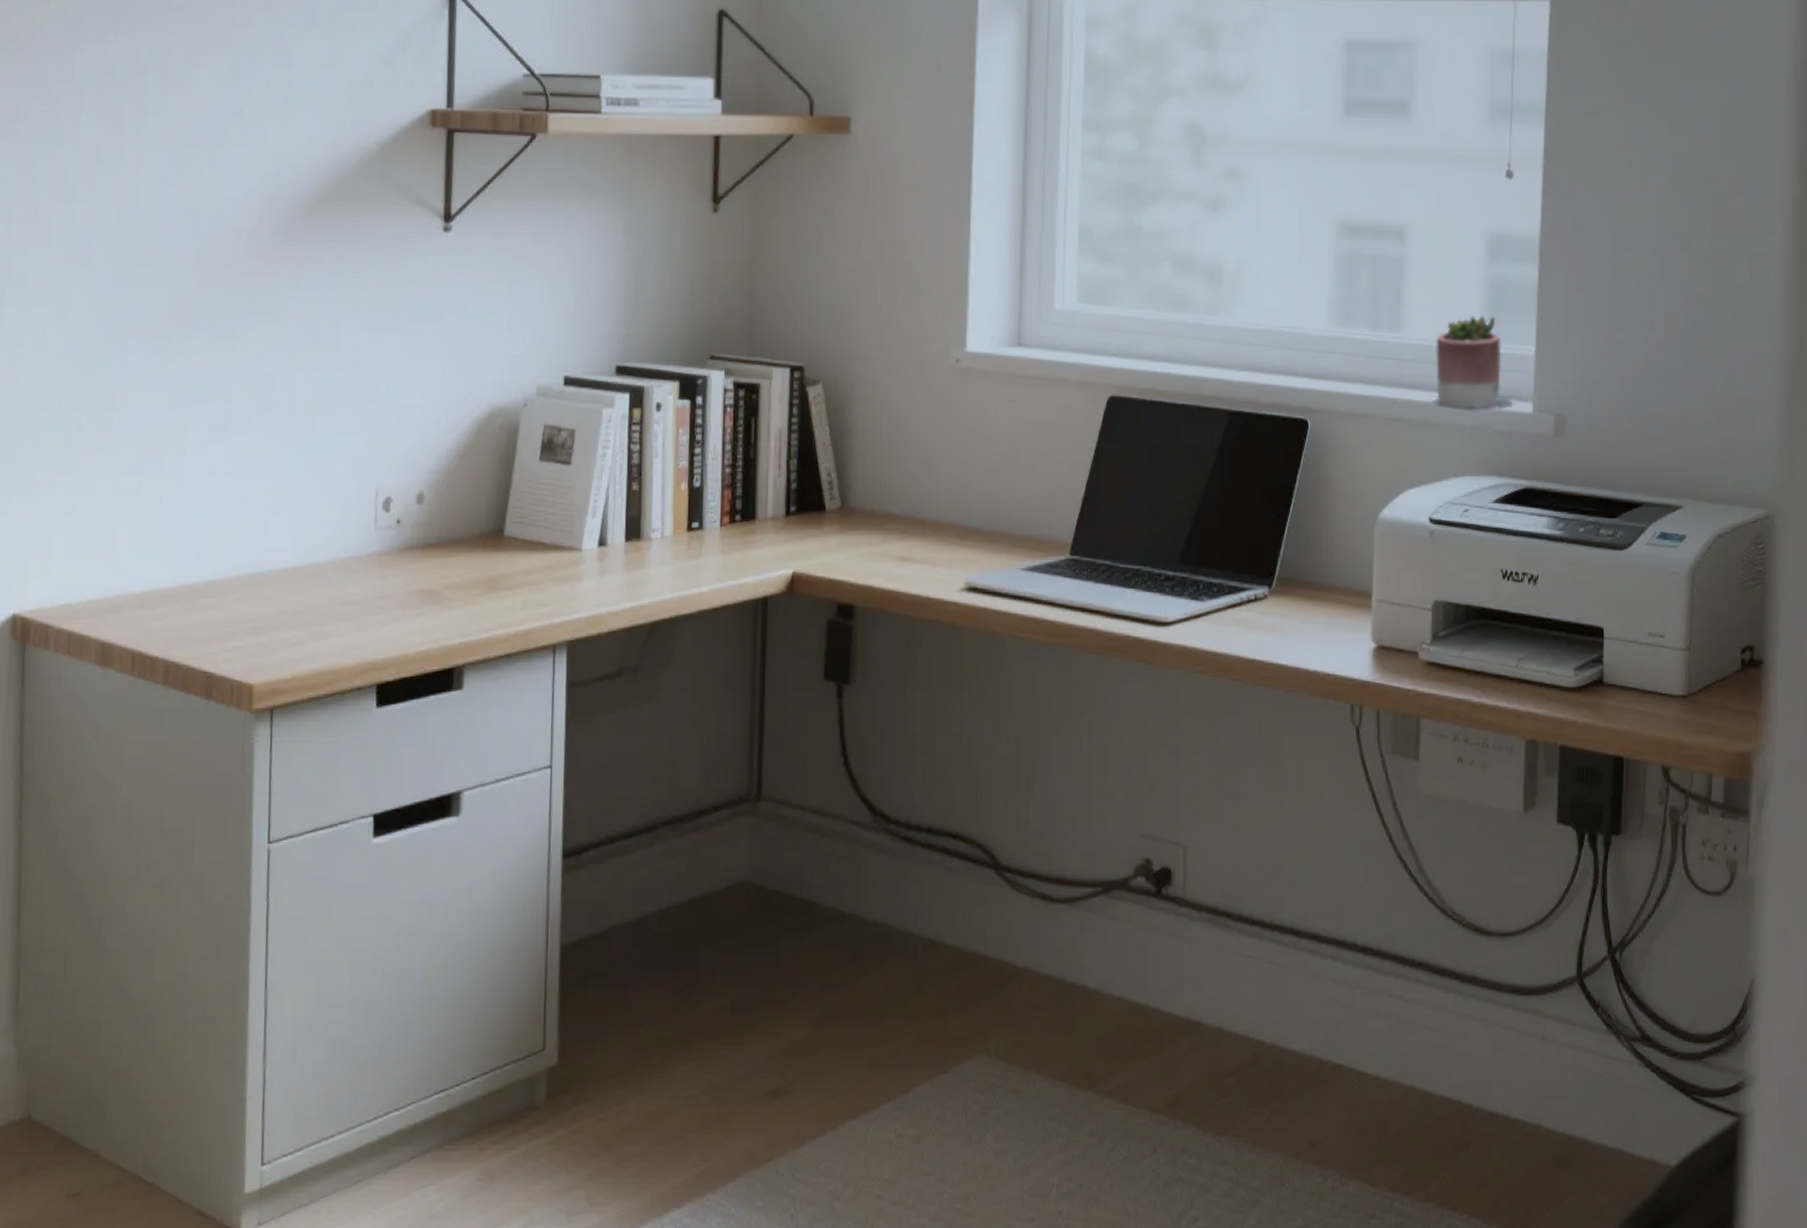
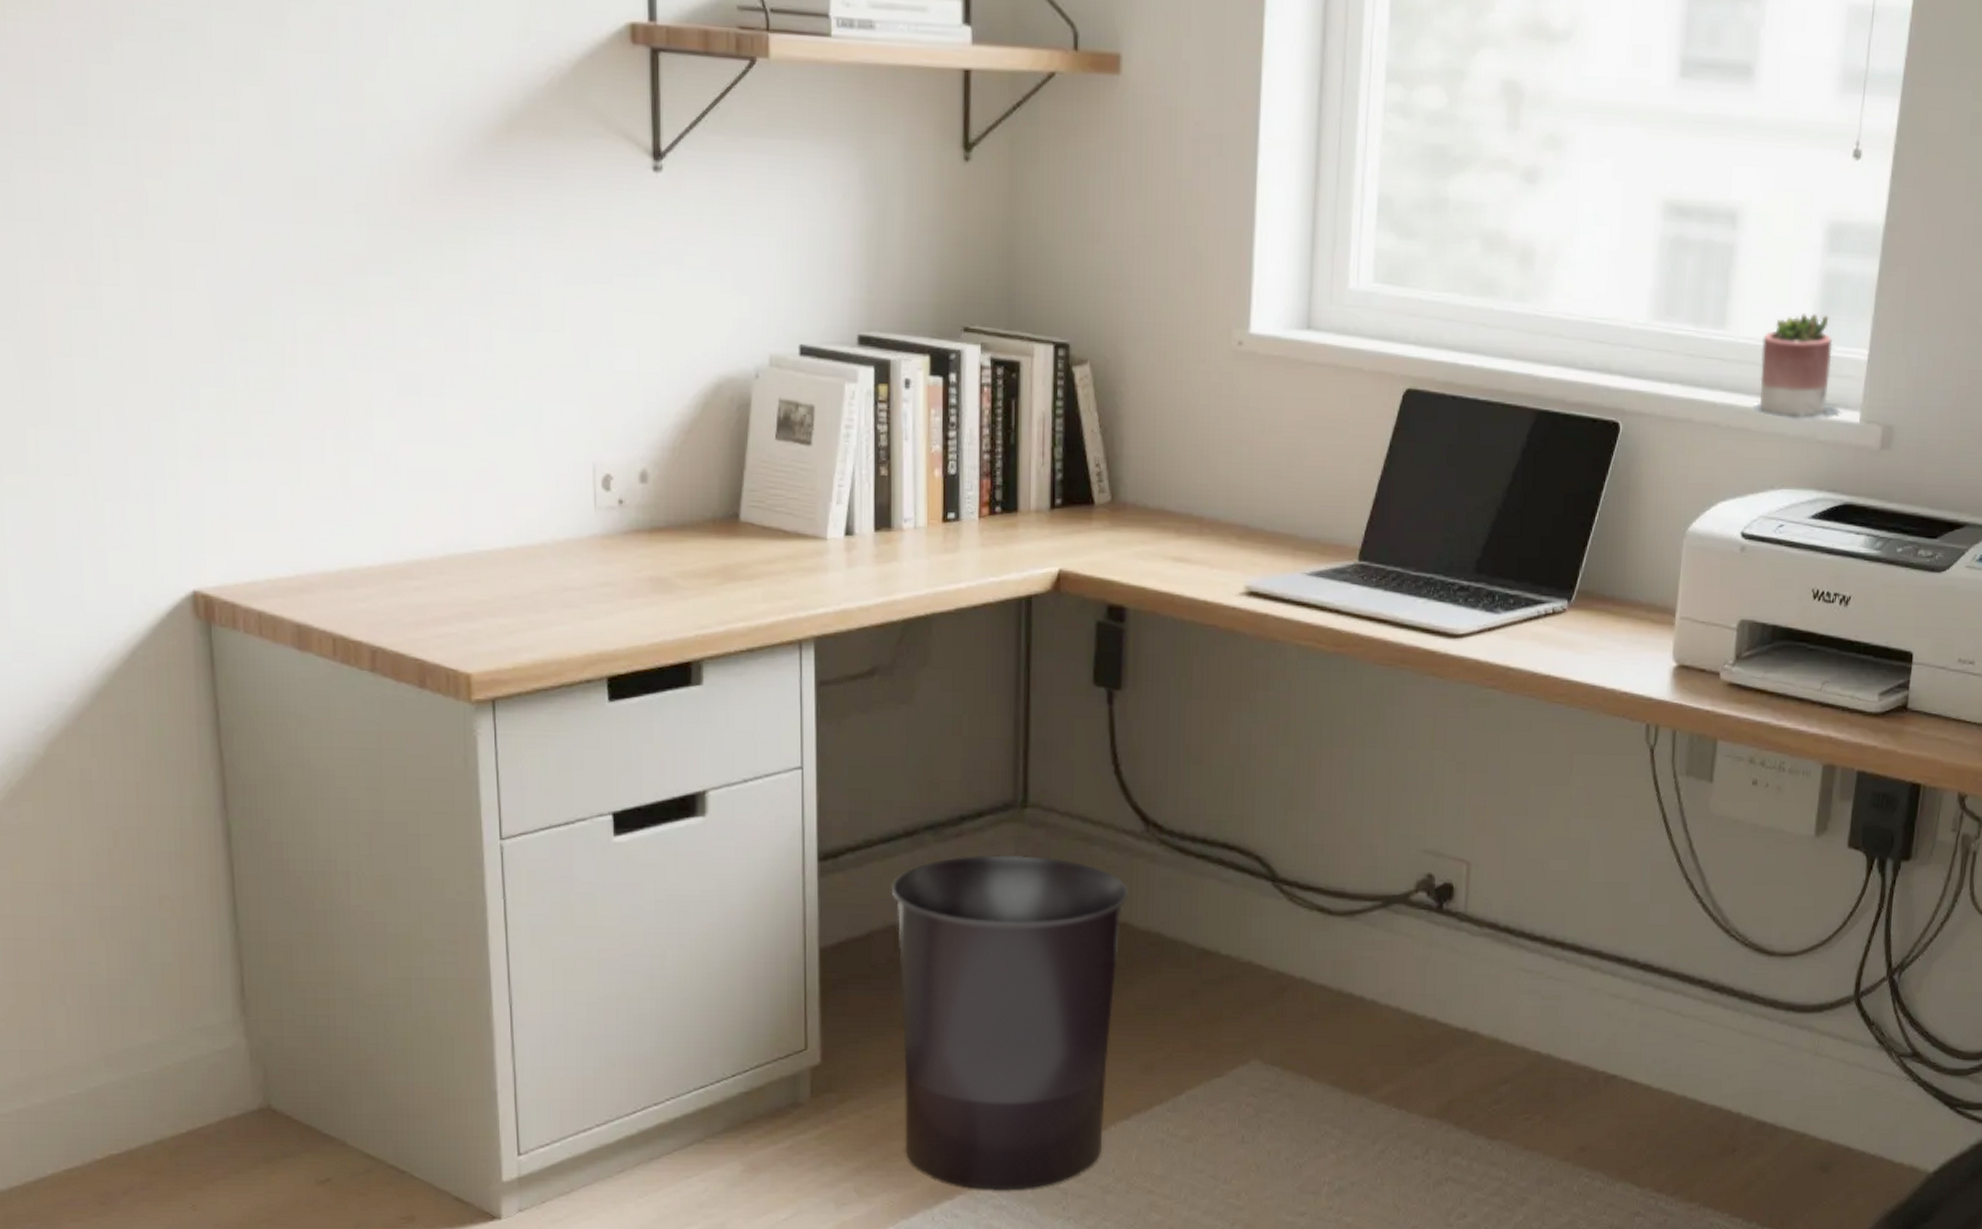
waste bin: none [631,847,857,1197] -> present [892,854,1128,1190]

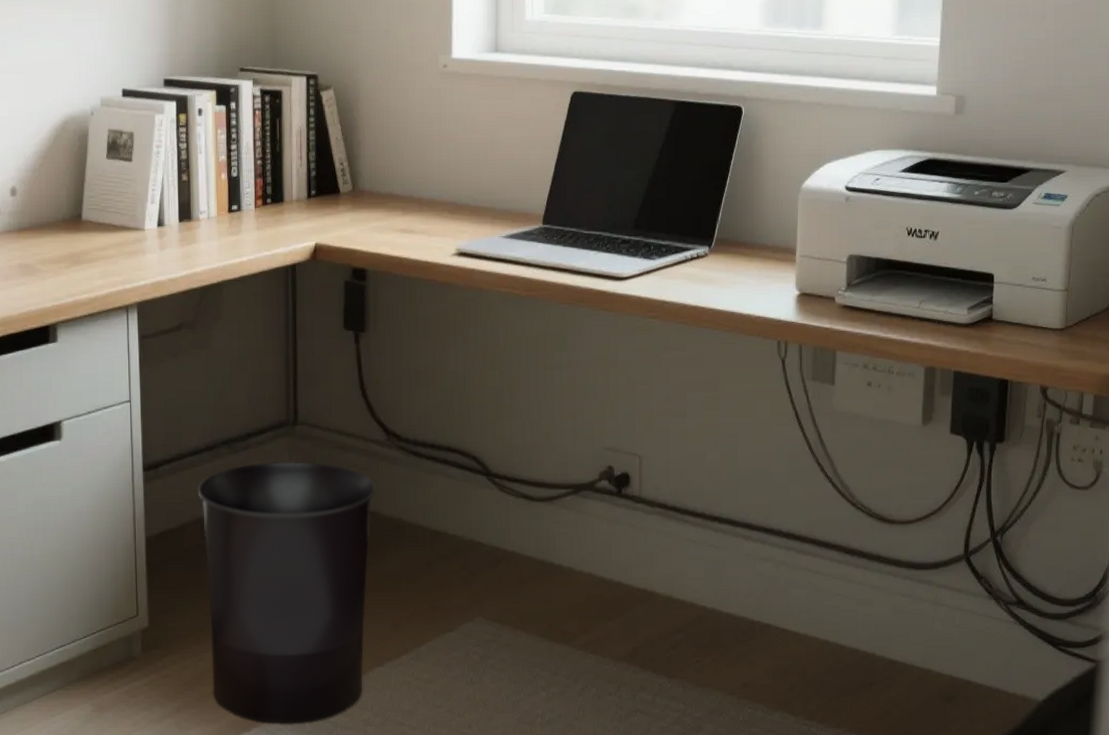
succulent planter: present [1752,314,1840,421] -> none [848,13,920,96]

